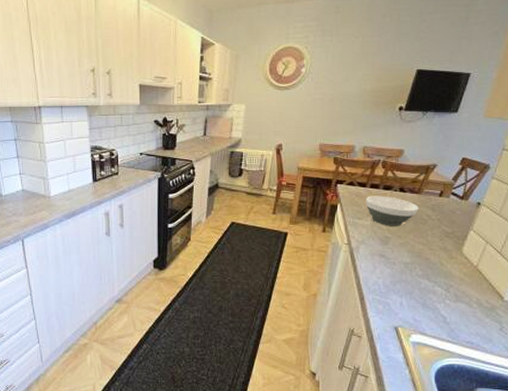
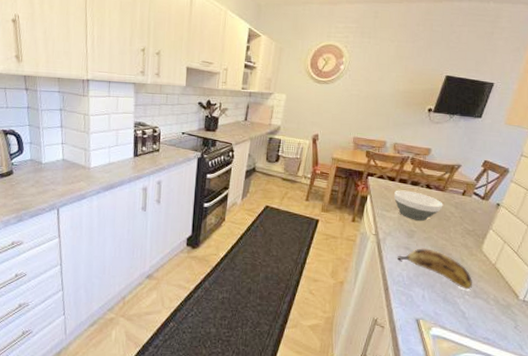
banana: none [371,254,453,294] -> present [396,248,472,290]

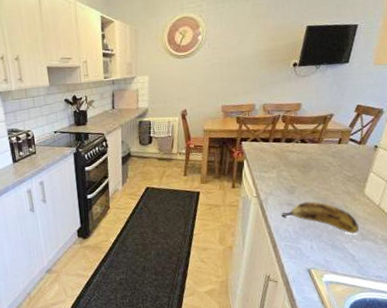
bowl: present [394,190,443,221] -> none [270,148,321,177]

